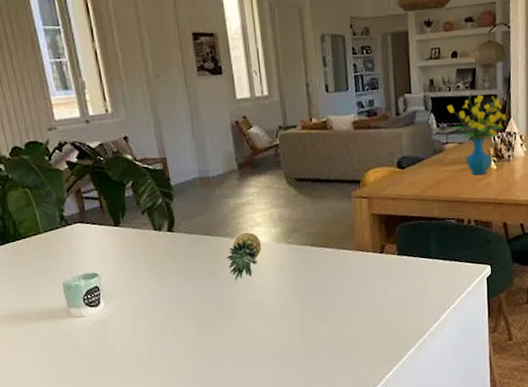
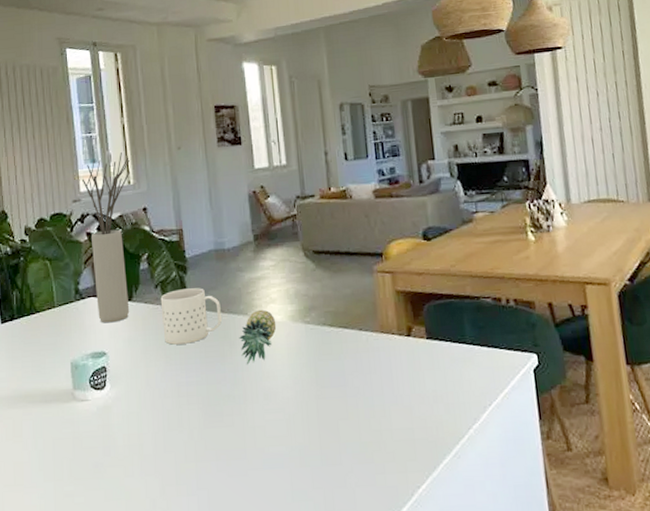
vase: none [56,80,118,248] -> present [83,152,130,323]
mug: none [148,213,210,265] -> present [160,288,222,345]
bouquet: present [446,92,507,175] -> none [474,157,542,248]

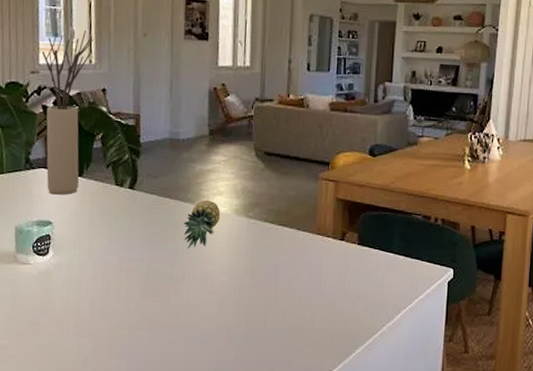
mug: present [160,288,222,345] -> none [110,171,169,223]

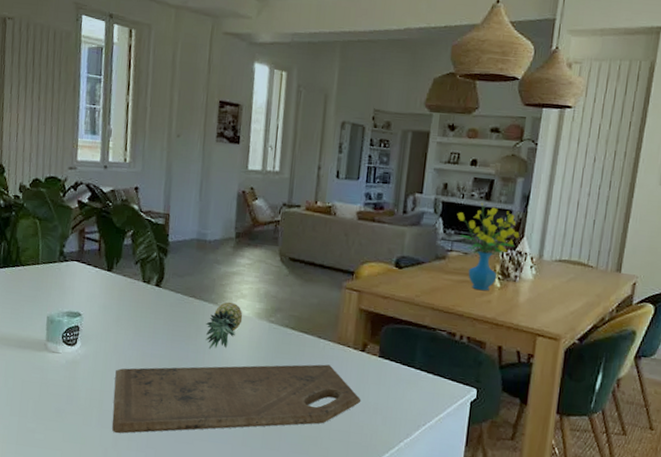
vase: present [42,30,93,195] -> none [78,129,129,288]
cutting board: none [90,256,343,341] -> present [112,364,362,434]
bouquet: none [426,88,486,174] -> present [457,202,520,291]

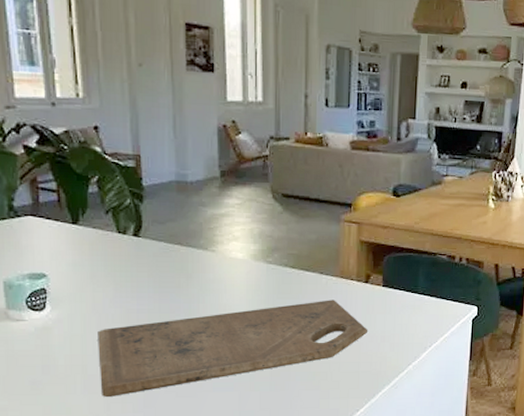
fruit: present [206,302,243,349] -> none [197,246,237,297]
bouquet: present [457,202,520,291] -> none [450,125,510,213]

